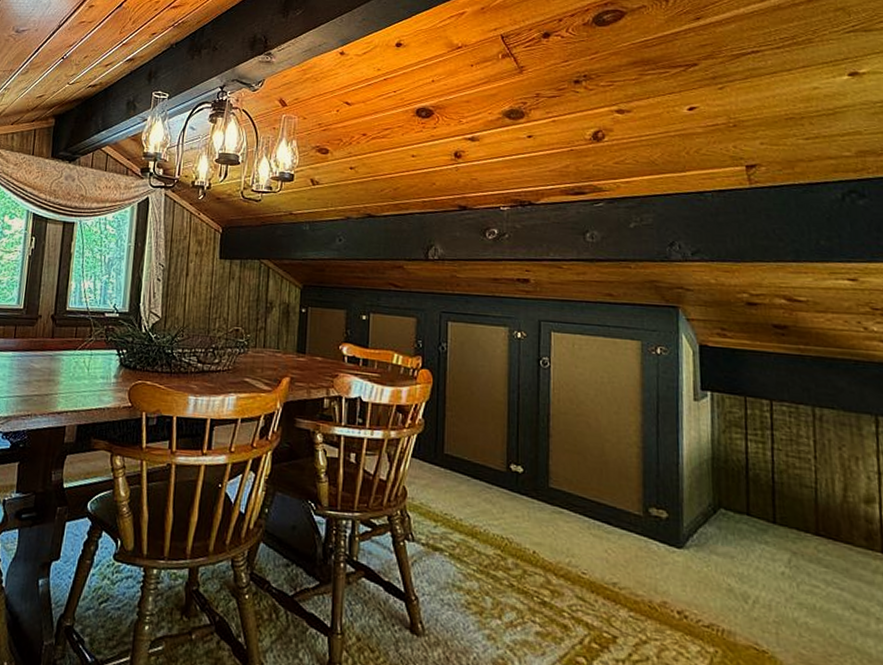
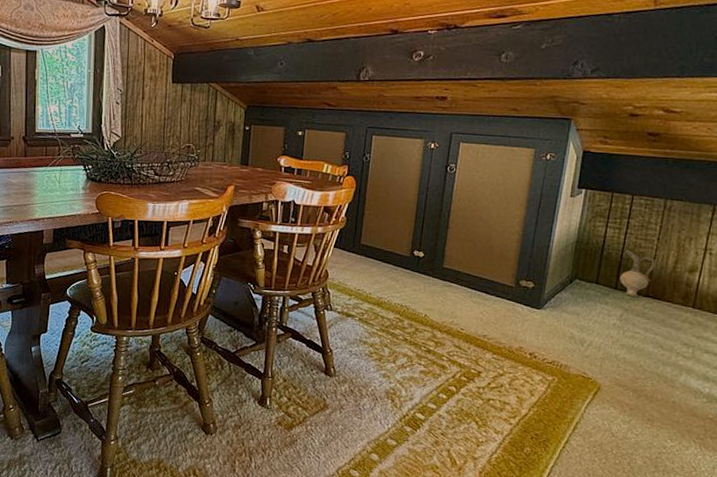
ceramic jug: none [775,471,820,535] -> present [619,250,656,297]

